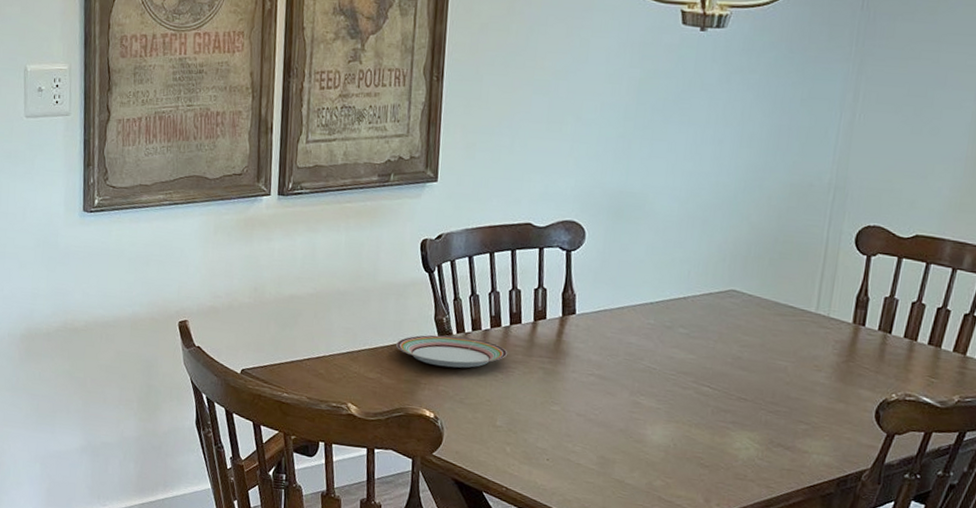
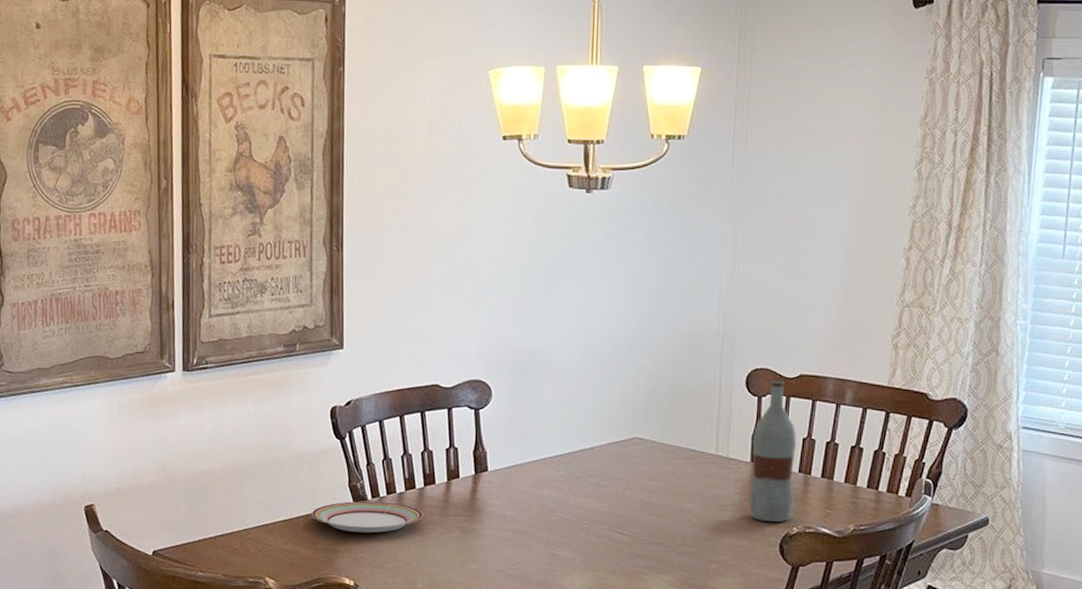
bottle: none [847,239,905,388] -> present [749,380,796,522]

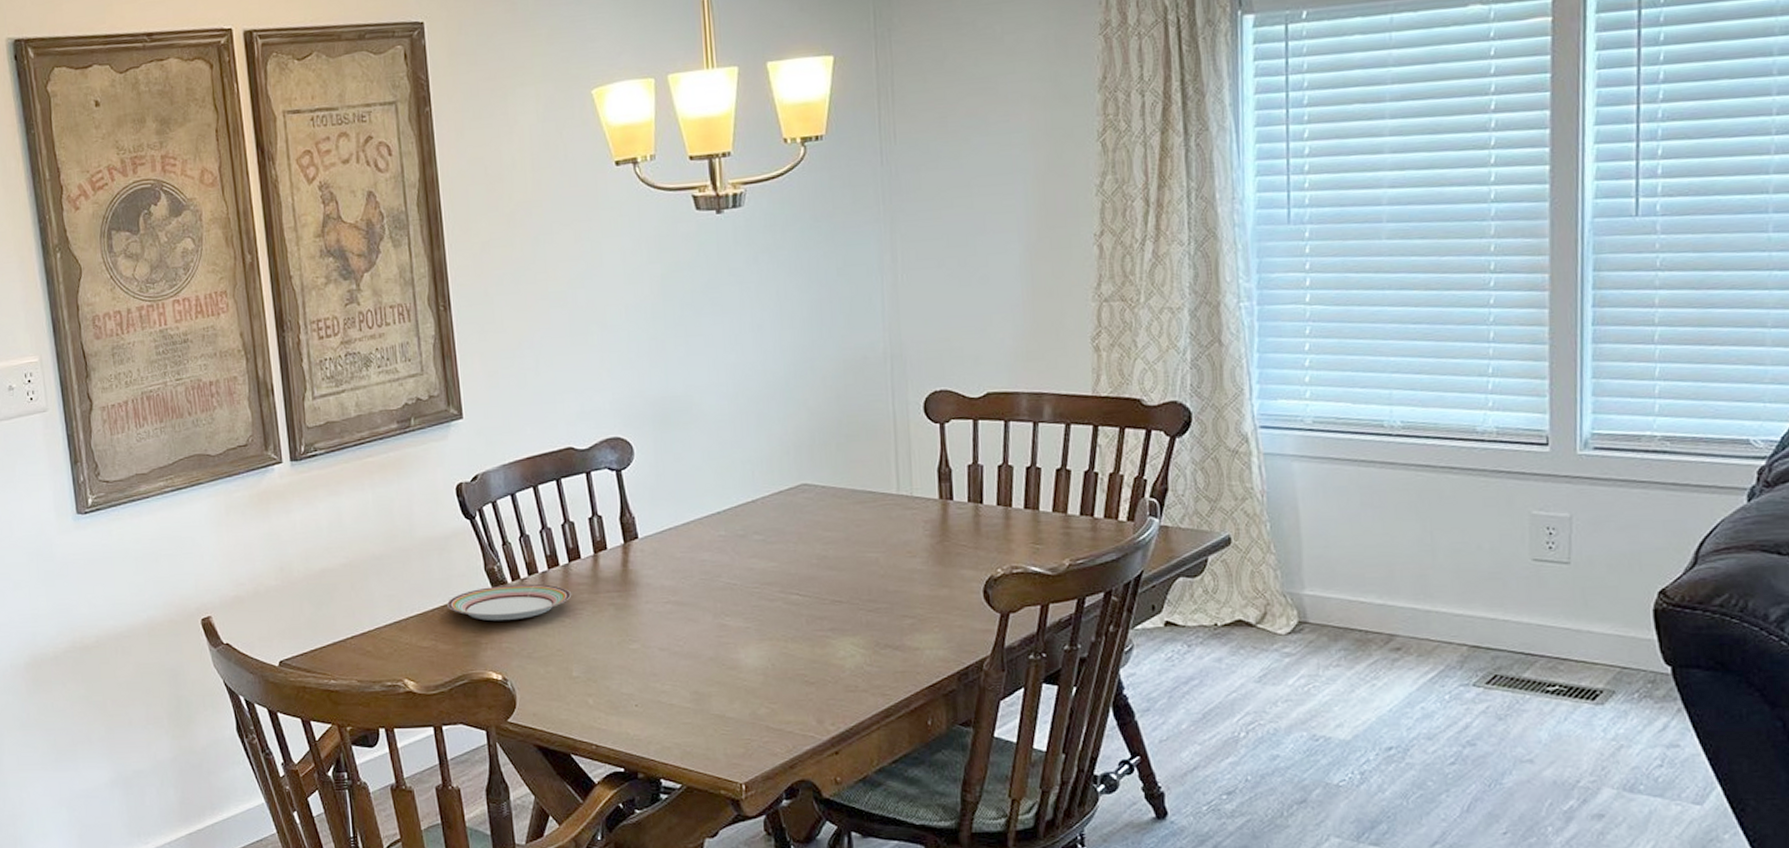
bottle: present [749,380,796,522] -> none [938,402,995,565]

